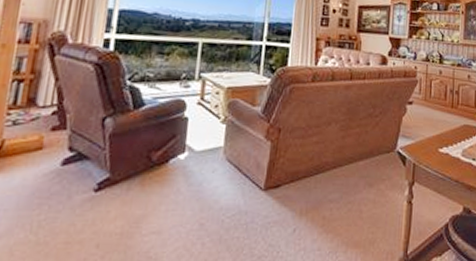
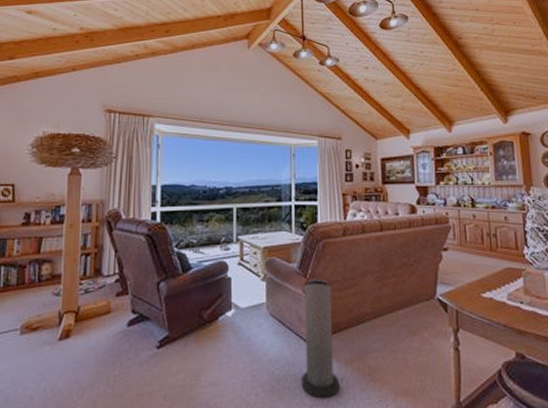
air purifier: none [251,124,295,250] -> present [301,279,340,399]

